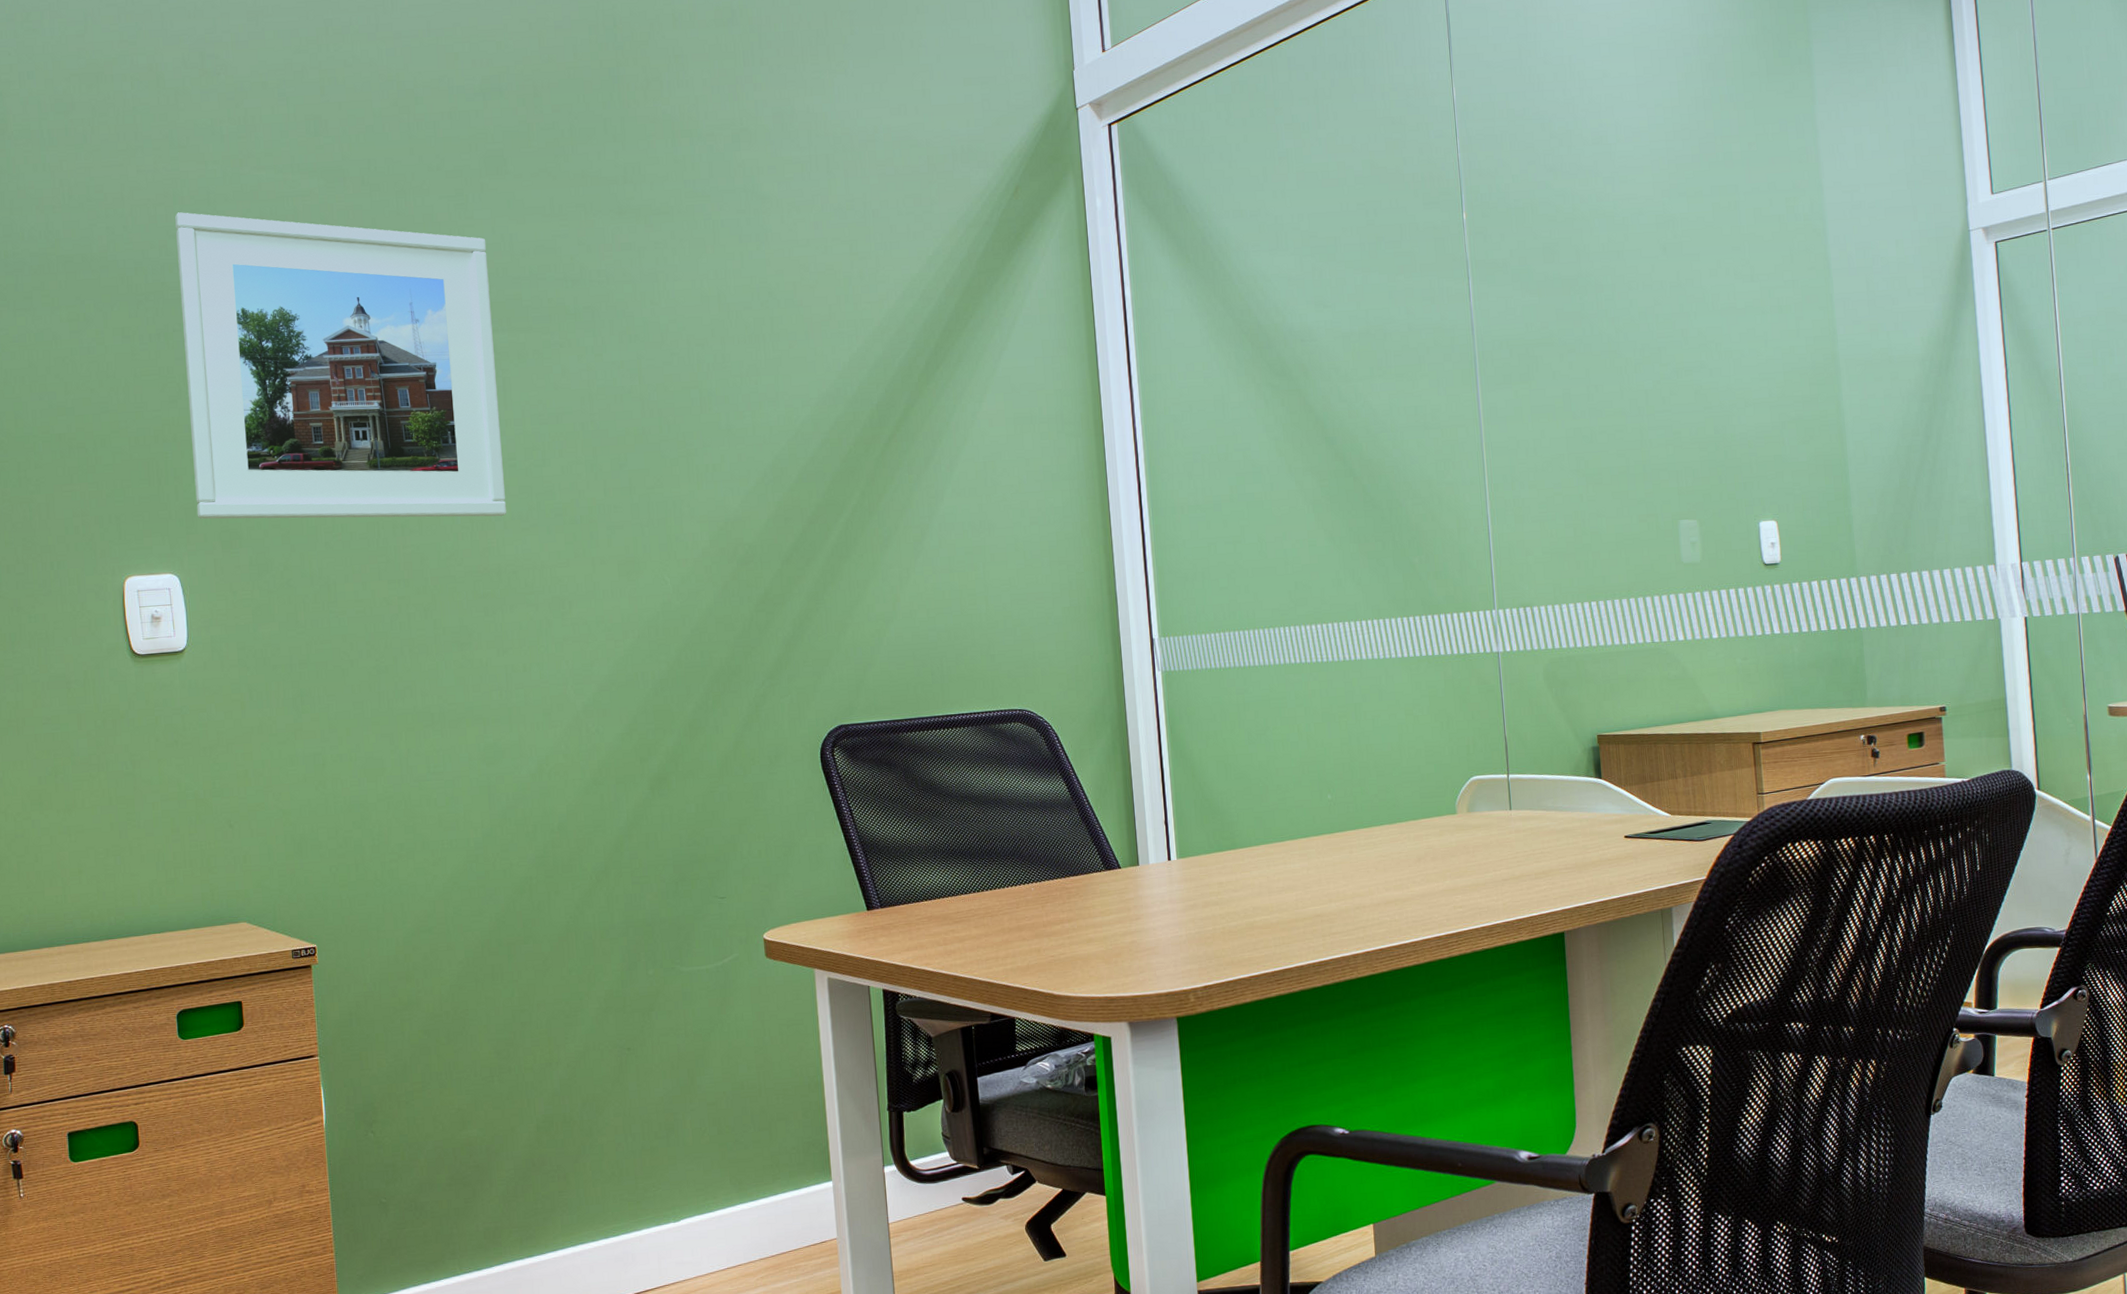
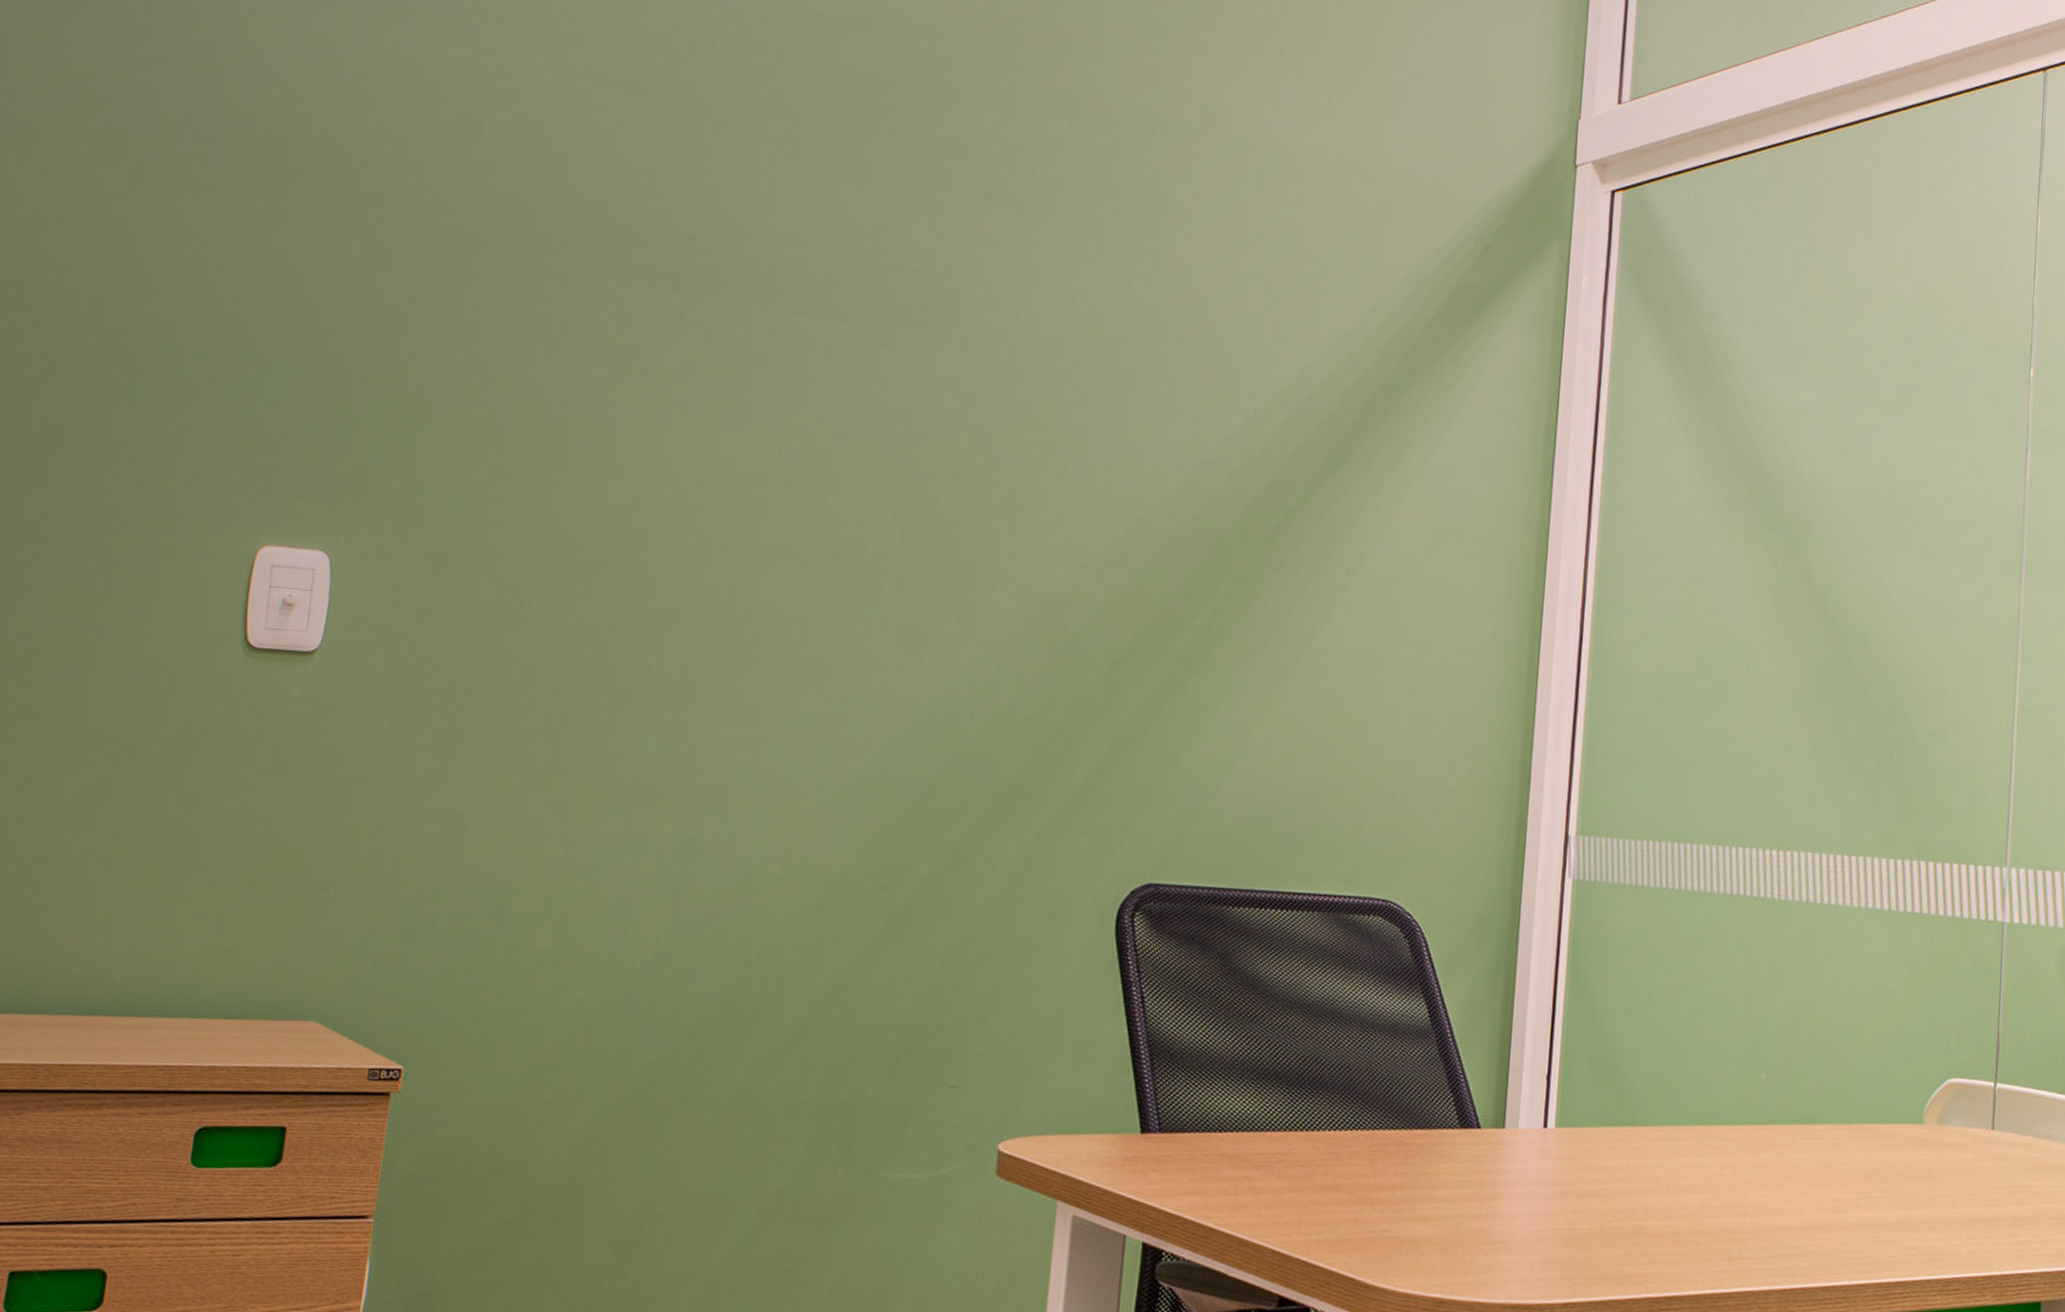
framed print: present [175,212,507,519] -> none [371,104,814,547]

